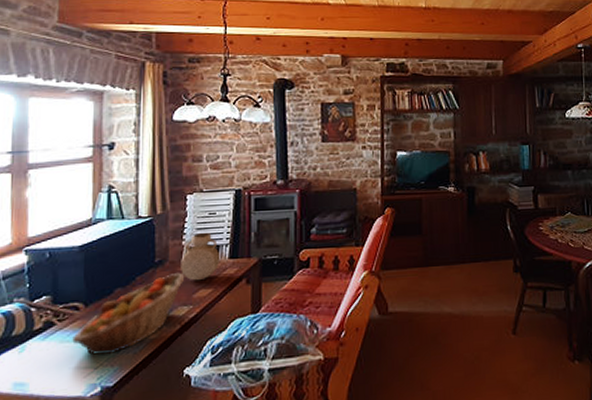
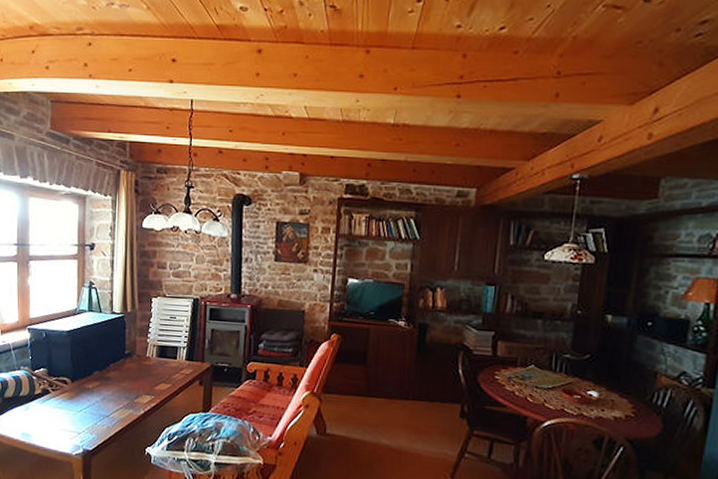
fruit basket: present [72,272,185,355] -> none [62,365,149,425]
vase: present [181,232,221,281] -> none [145,333,179,376]

